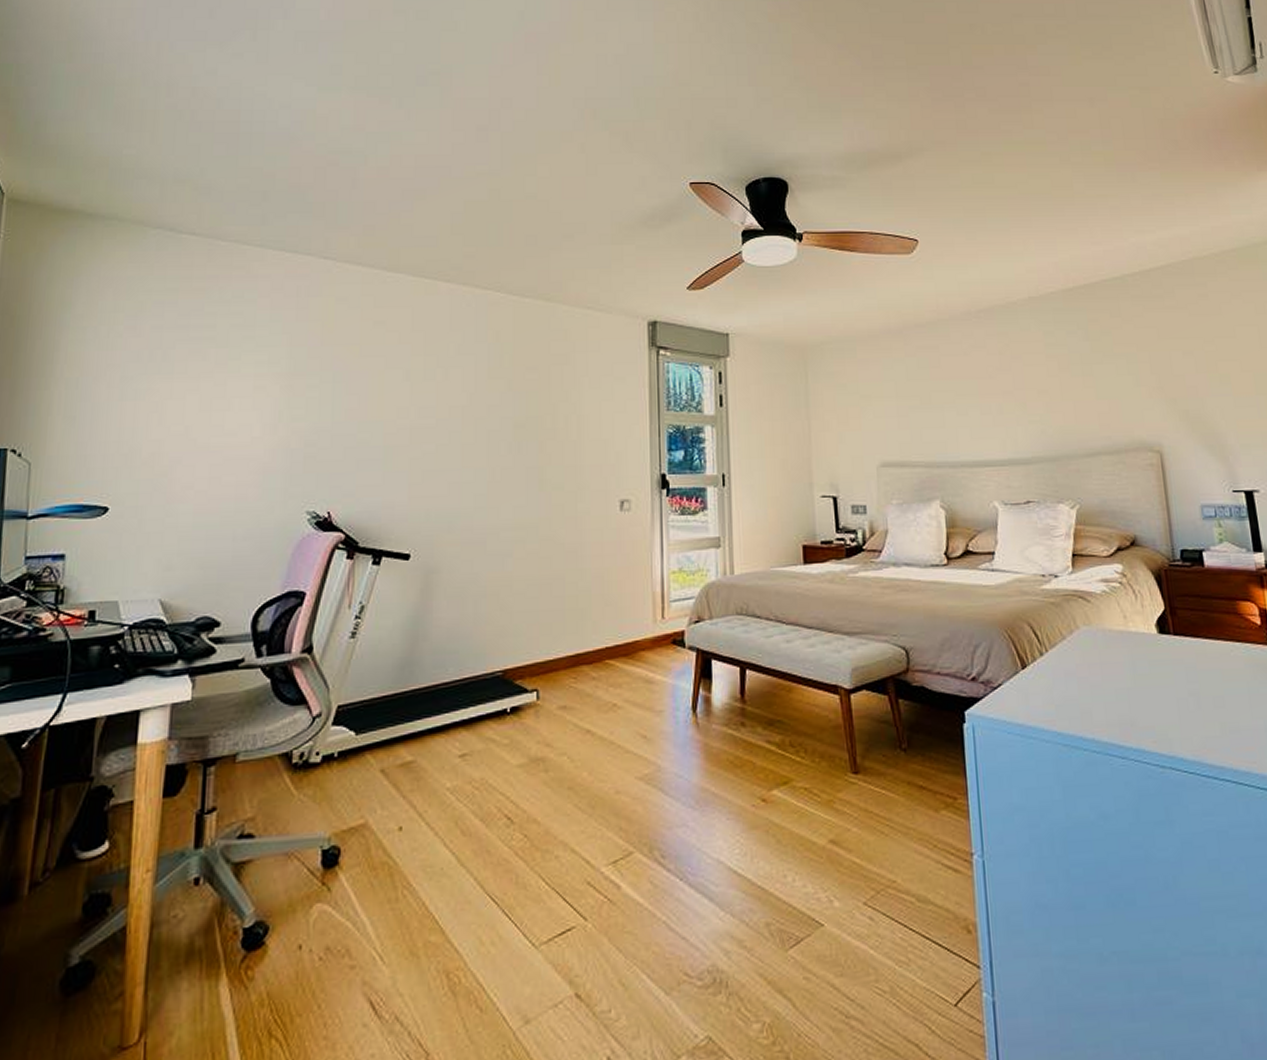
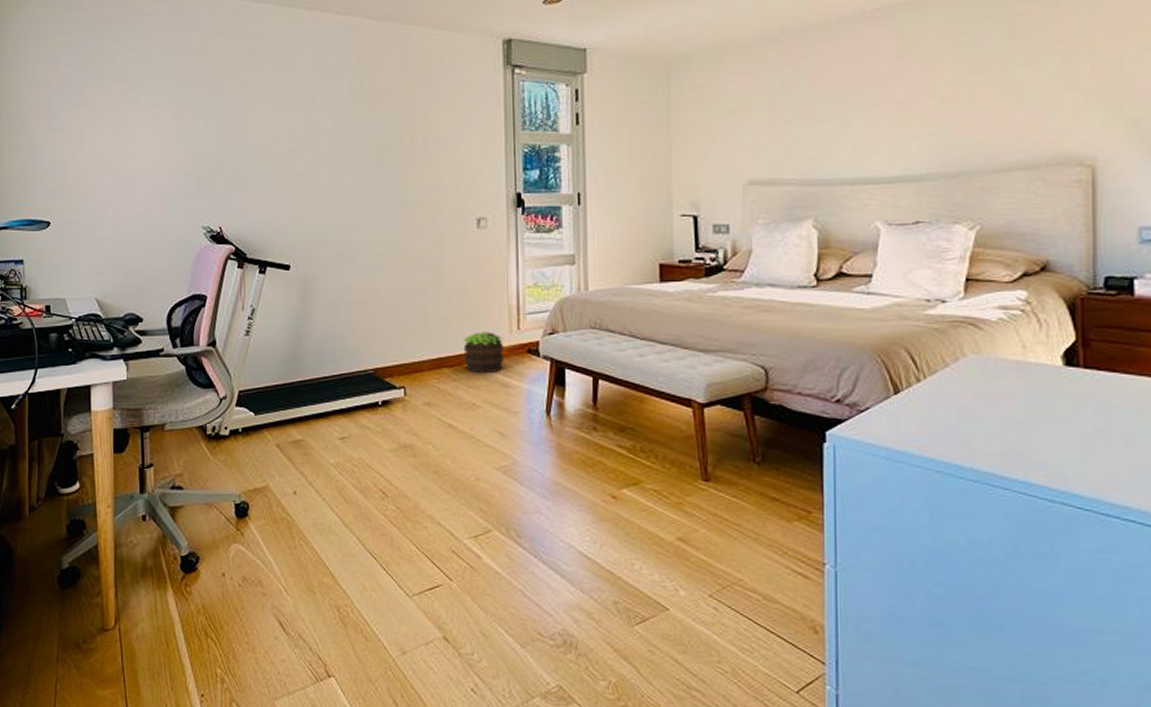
potted plant: none [604,622,648,670] -> present [463,332,505,374]

